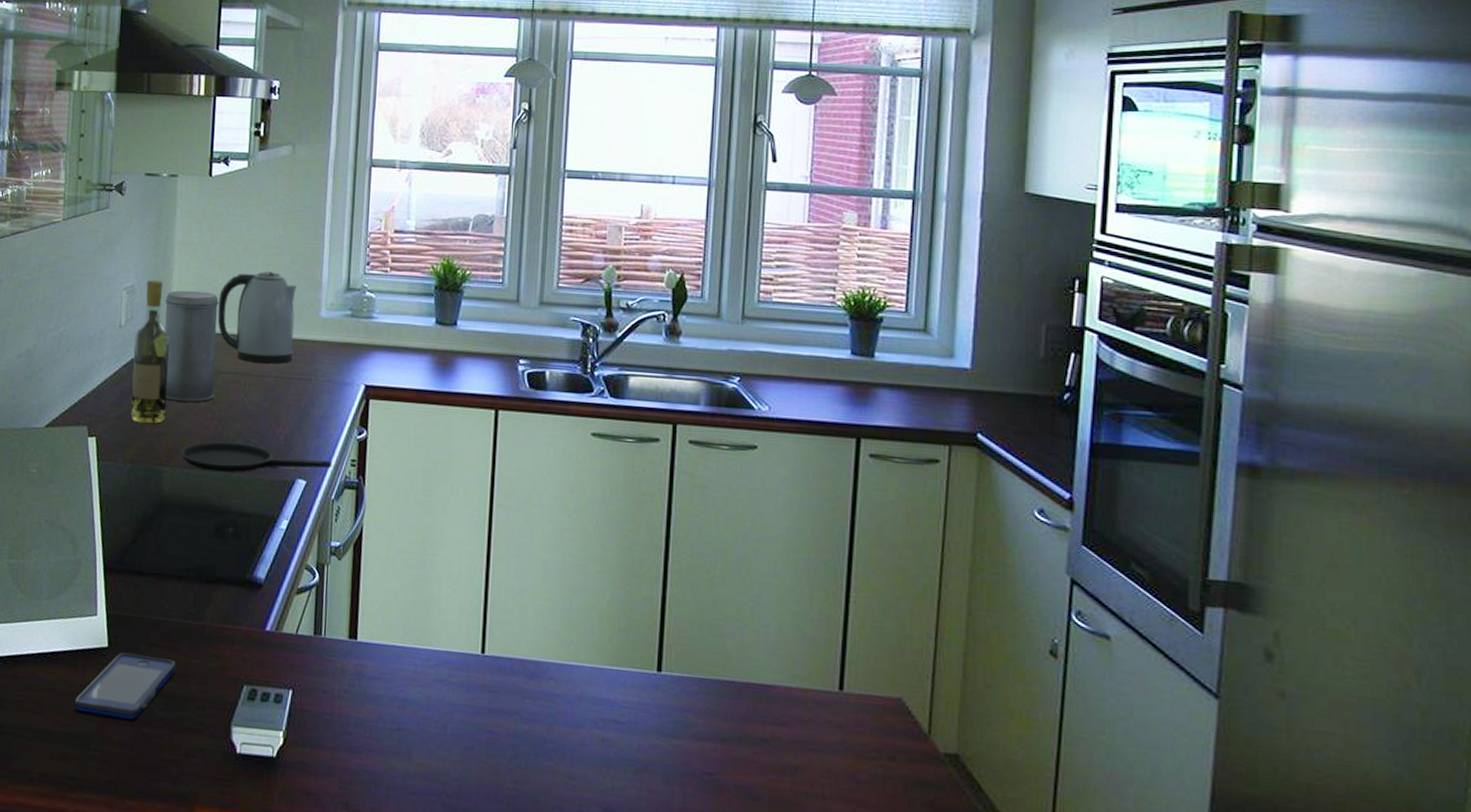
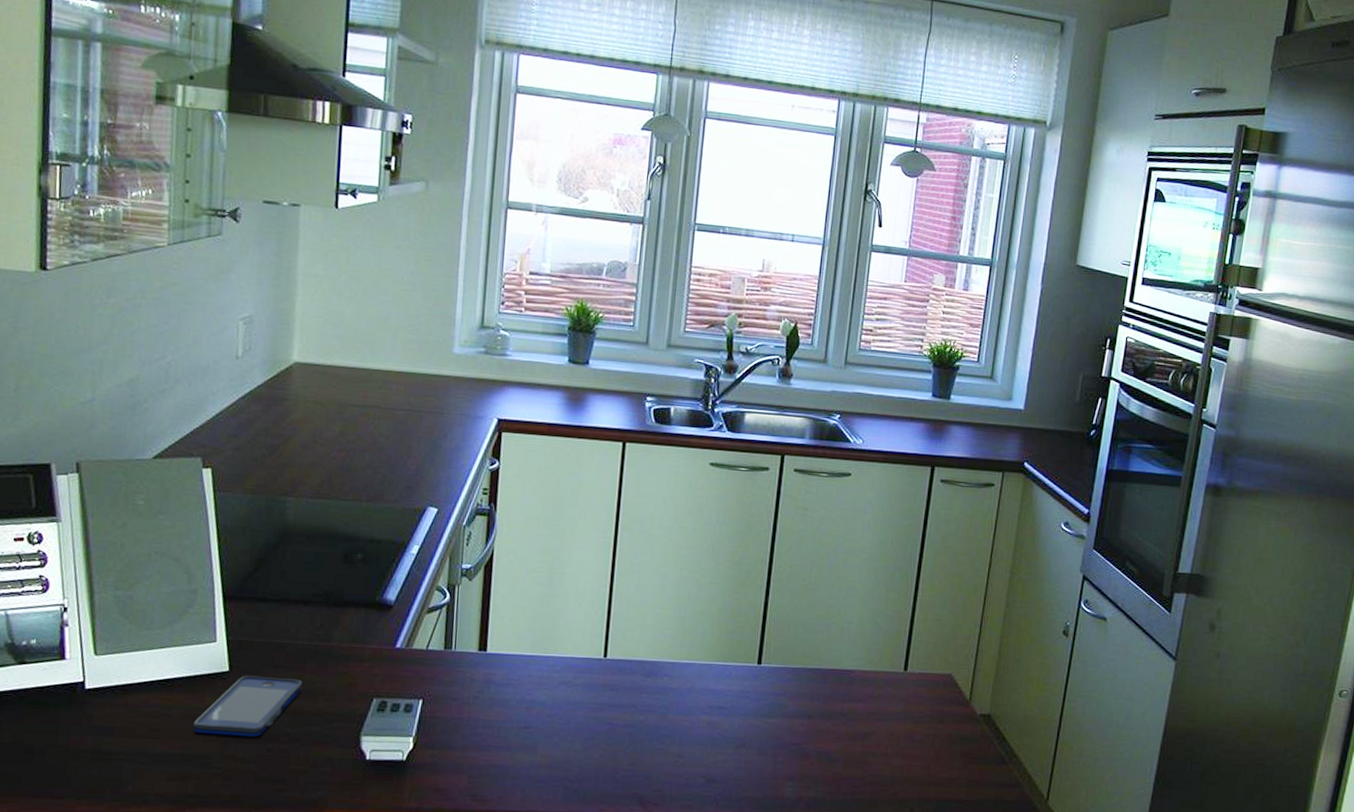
bottle: present [130,280,170,424] -> none [250,311,293,456]
canister: present [164,290,219,403] -> none [286,323,346,435]
frying pan: present [181,442,333,472] -> none [306,472,464,502]
kettle: present [217,271,296,364] -> none [344,307,429,398]

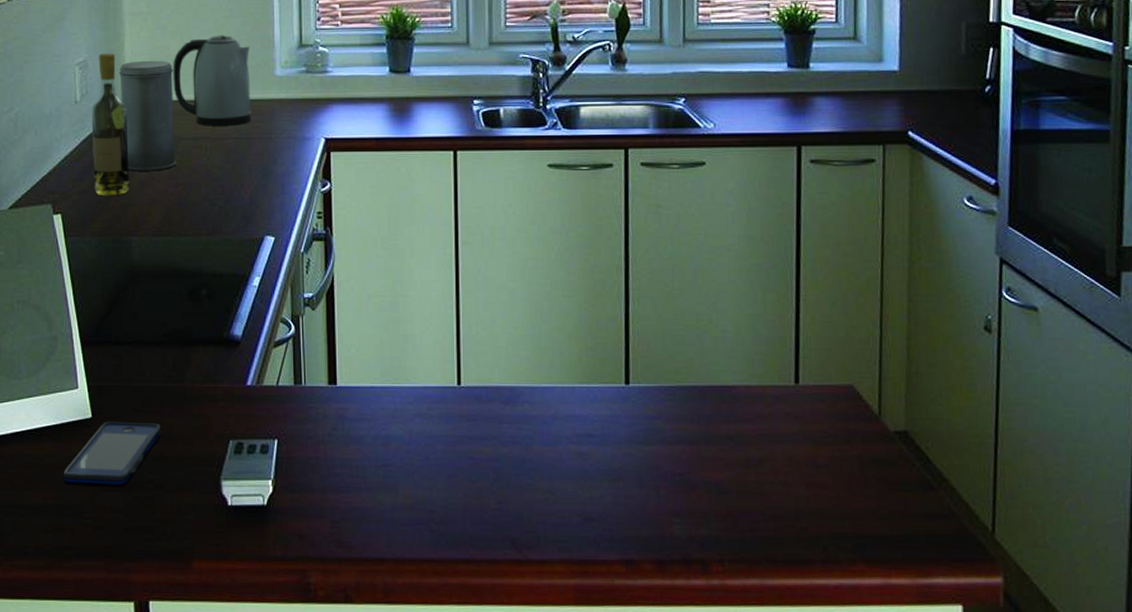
bottle: none [250,311,293,456] -> present [91,53,130,196]
canister: none [286,323,346,435] -> present [118,60,176,172]
kettle: none [344,307,429,398] -> present [173,35,252,126]

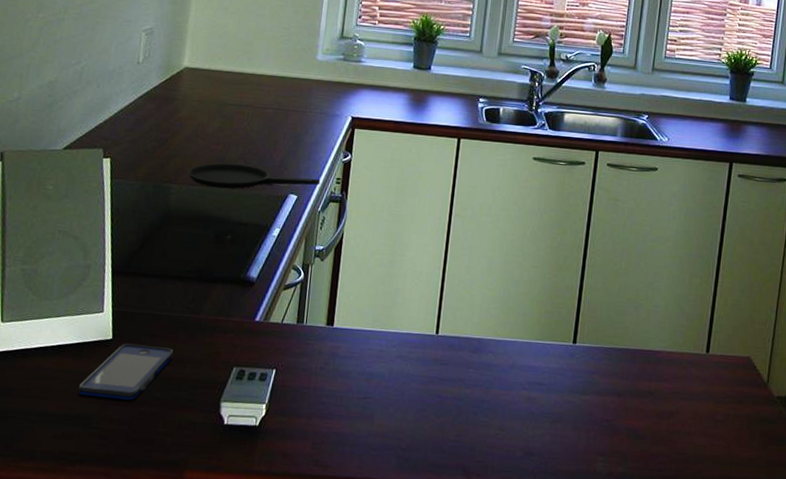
bottle: present [91,53,130,196] -> none [143,24,183,148]
canister: present [118,60,176,172] -> none [176,34,229,130]
frying pan: none [148,206,299,236] -> present [187,163,321,189]
kettle: present [173,35,252,126] -> none [226,20,298,98]

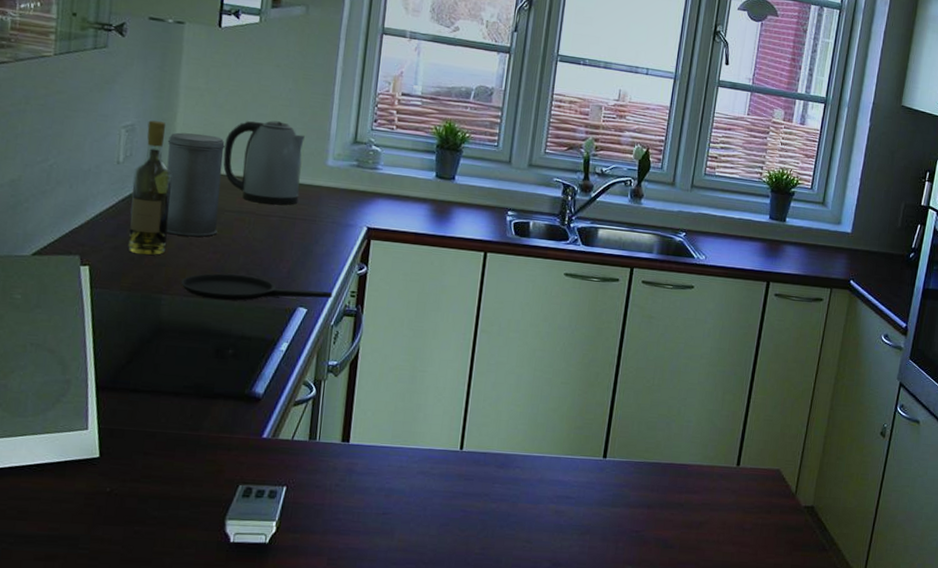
mobile phone: present [78,343,174,403] -> none [62,461,171,523]
bottle: none [143,24,183,148] -> present [128,120,172,256]
canister: none [176,34,229,130] -> present [166,132,225,237]
kettle: none [226,20,298,98] -> present [223,120,305,205]

